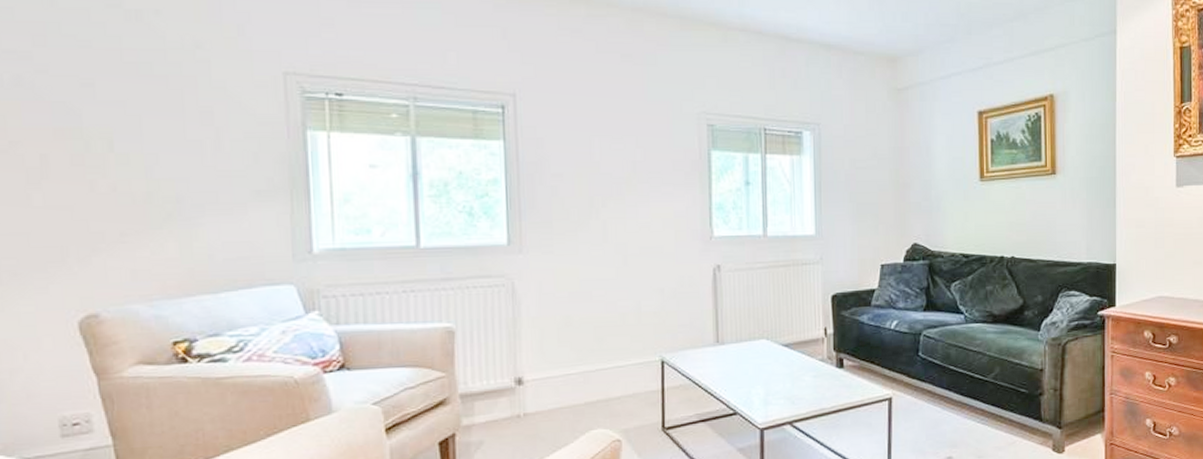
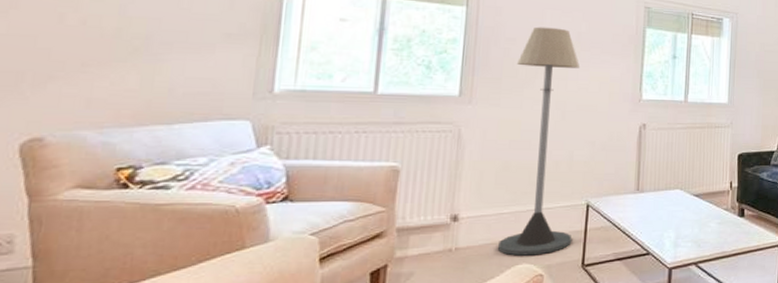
floor lamp: none [567,158,649,420] -> present [498,26,579,256]

